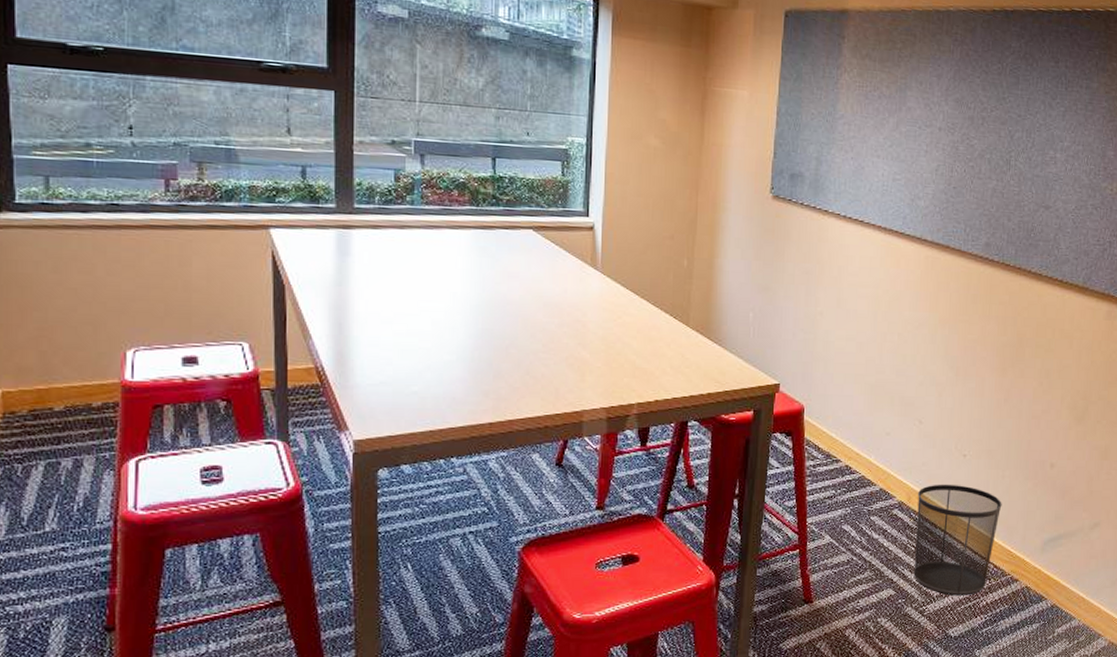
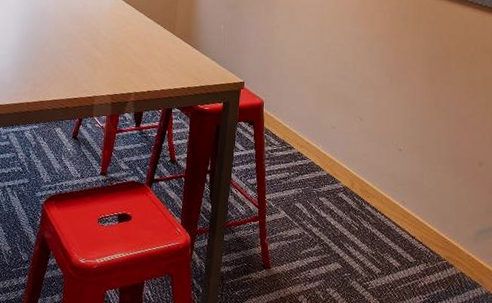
waste bin: present [913,484,1002,596] -> none [357,173,436,276]

